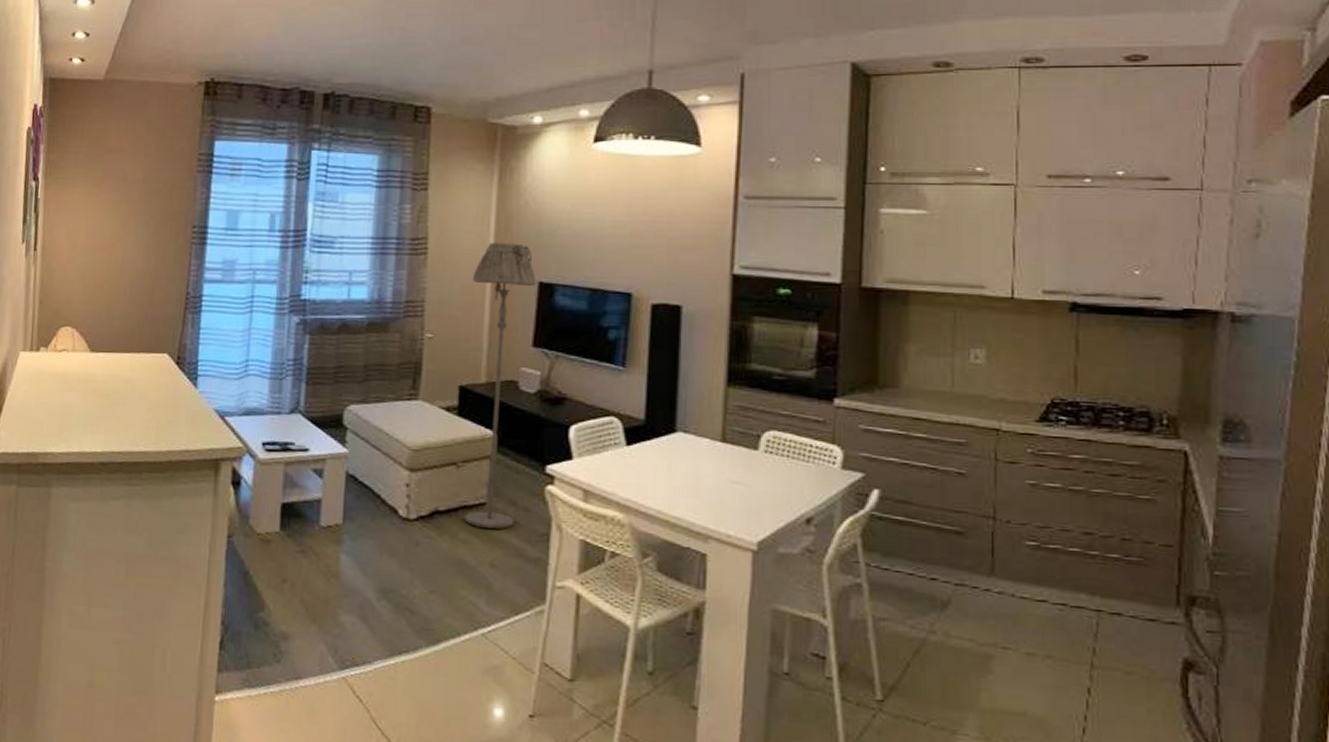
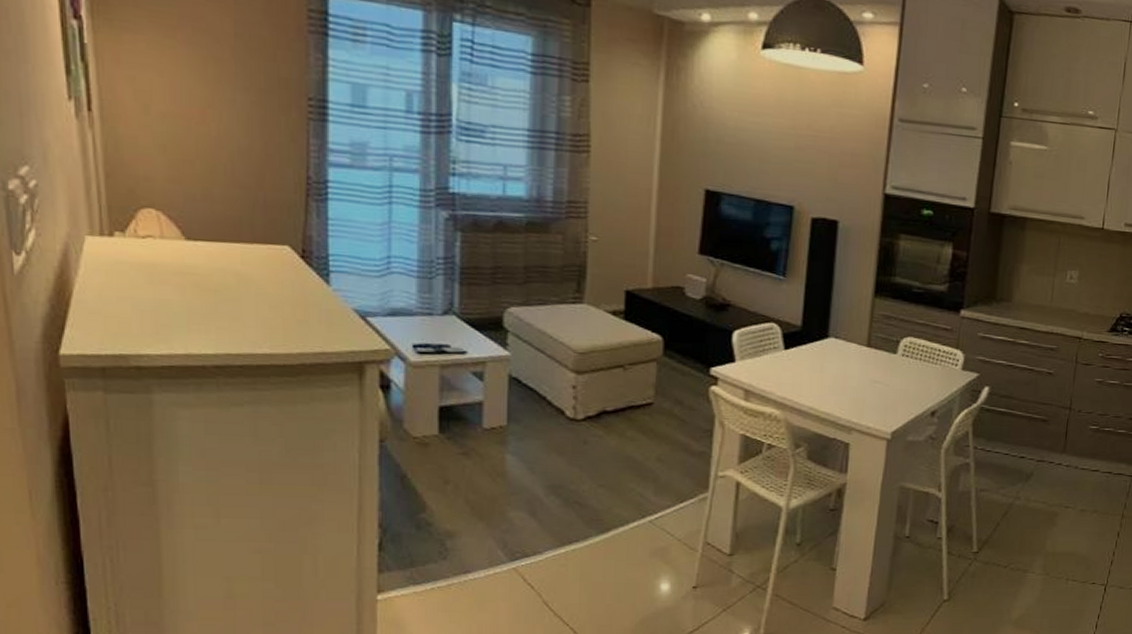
floor lamp: present [465,242,537,529] -> none [632,145,703,427]

